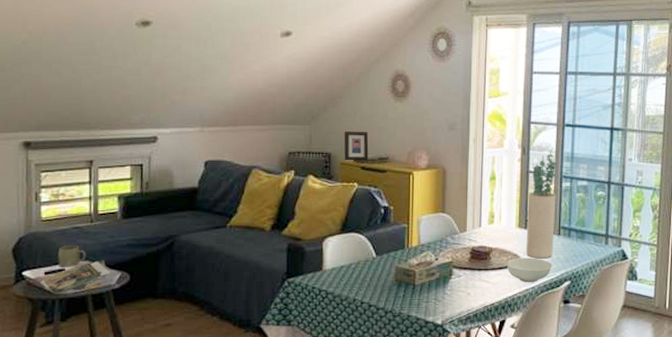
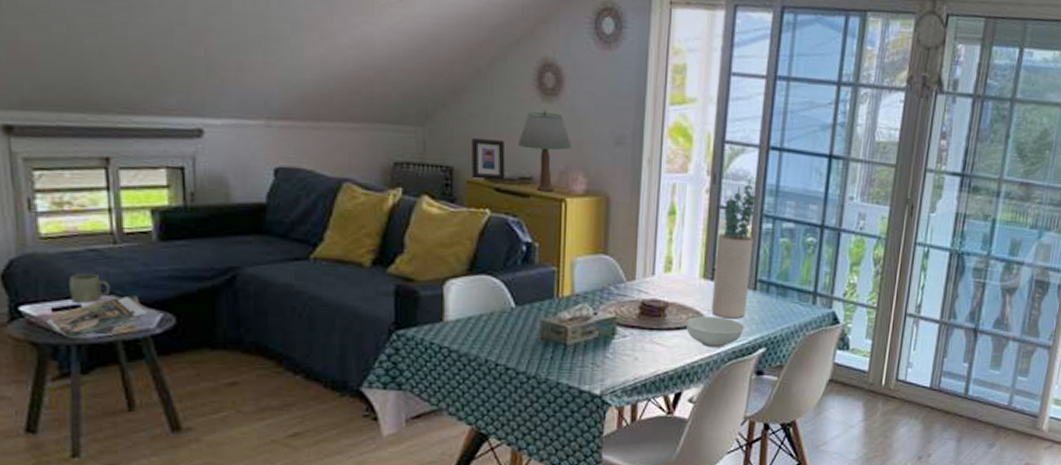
table lamp: none [377,108,417,168] -> present [517,110,572,193]

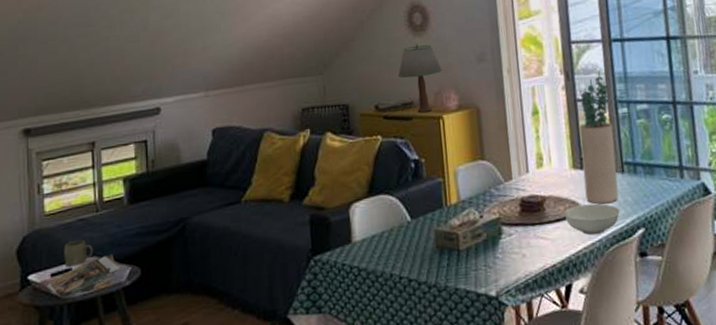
picture frame: present [472,138,505,181] -> none [361,75,391,112]

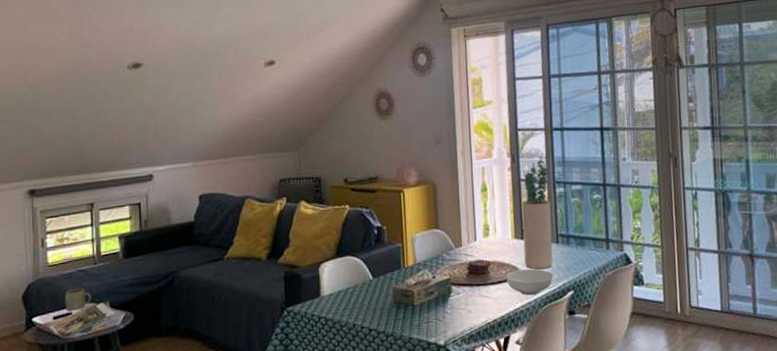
table lamp: present [397,44,442,113] -> none [365,126,404,187]

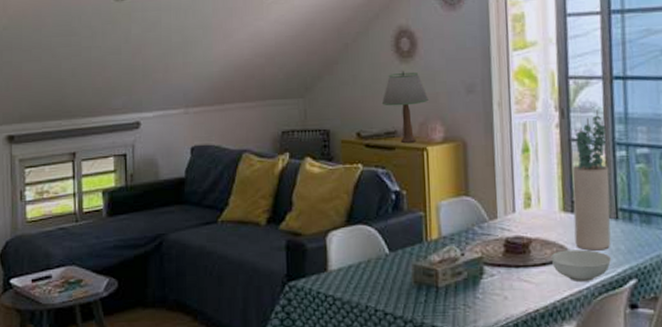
magazine: present [48,301,117,338] -> none [27,264,99,304]
mug: present [65,287,91,311] -> none [44,248,72,274]
table lamp: none [365,126,404,187] -> present [381,71,428,144]

